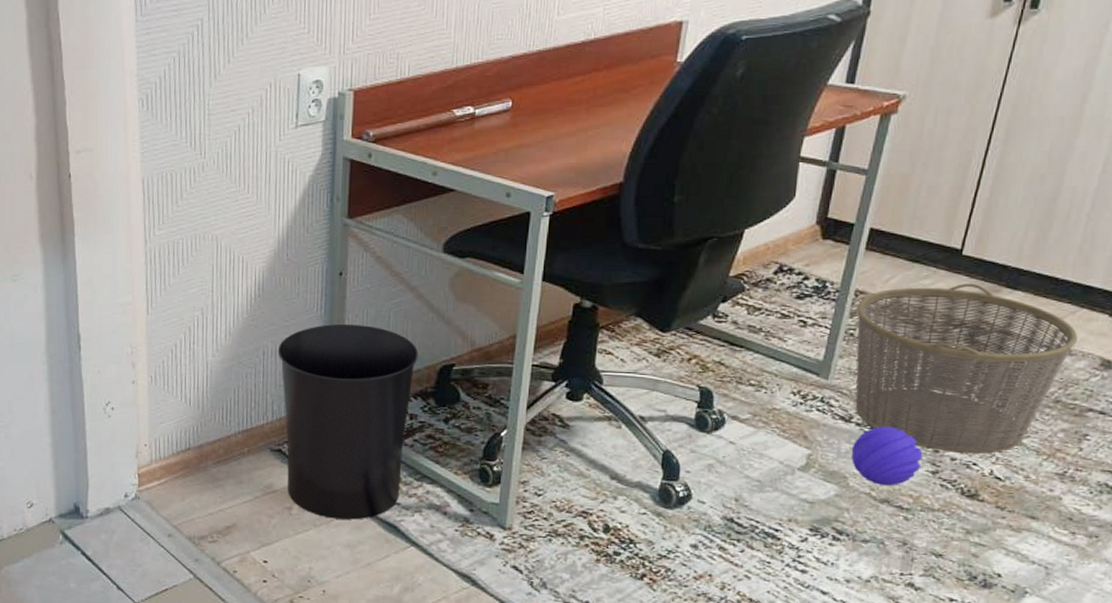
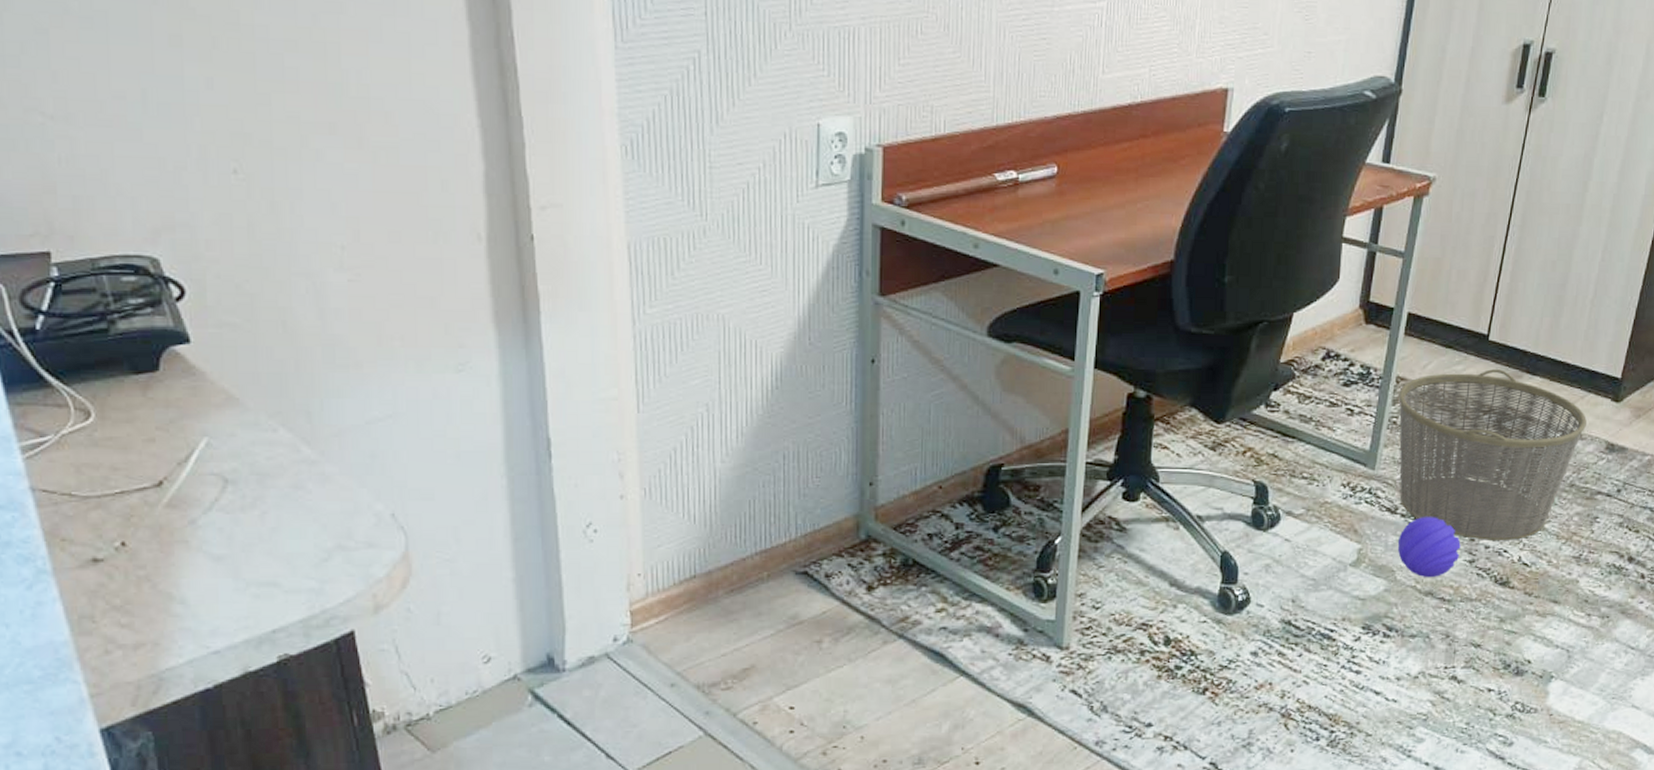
waste bin: present [277,323,419,520] -> none [800,419,963,651]

